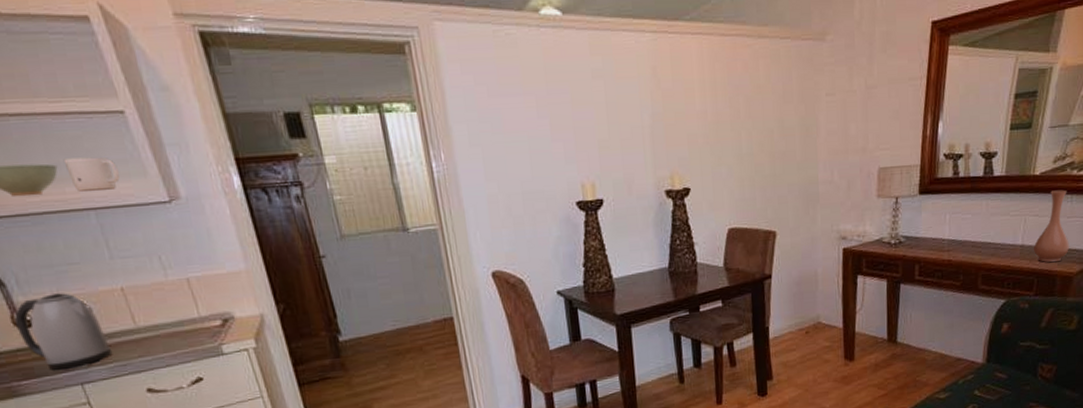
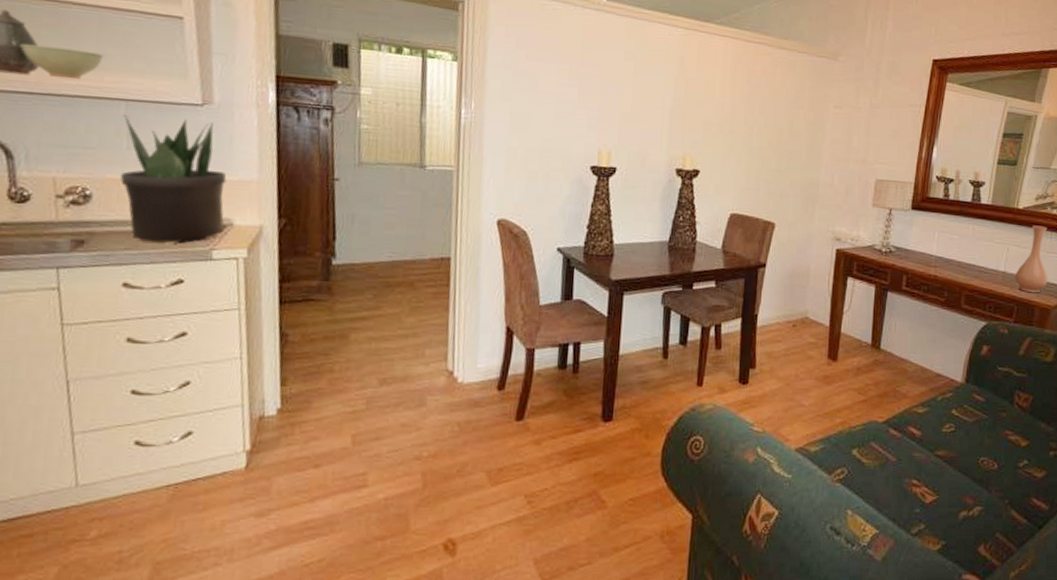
kettle: present [14,293,113,370] -> none [10,173,100,251]
mug: present [63,156,120,192] -> none [111,50,161,85]
planter: none [96,218,226,347] -> present [120,114,227,243]

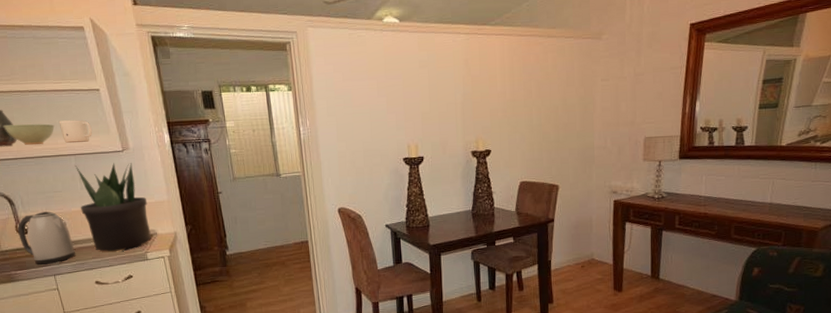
kettle: none [10,173,100,251] -> present [18,211,76,264]
mug: none [111,50,161,85] -> present [58,119,92,143]
vase: present [1015,225,1048,294] -> none [781,158,814,219]

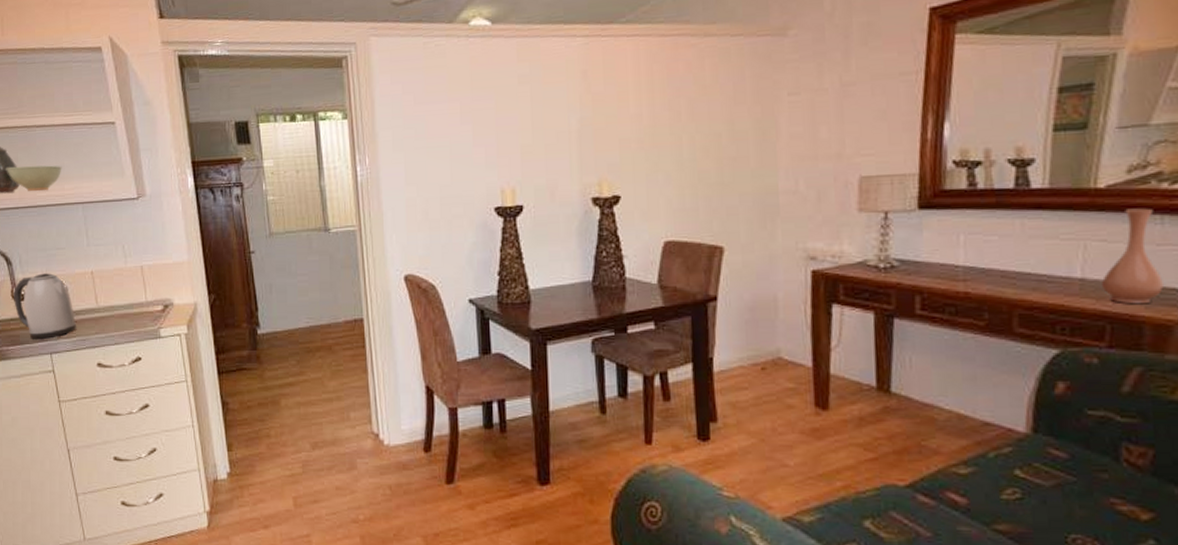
mug: present [58,119,92,143] -> none [67,160,104,188]
planter: present [74,163,151,252] -> none [82,213,166,326]
vase: none [781,158,814,219] -> present [1102,208,1164,305]

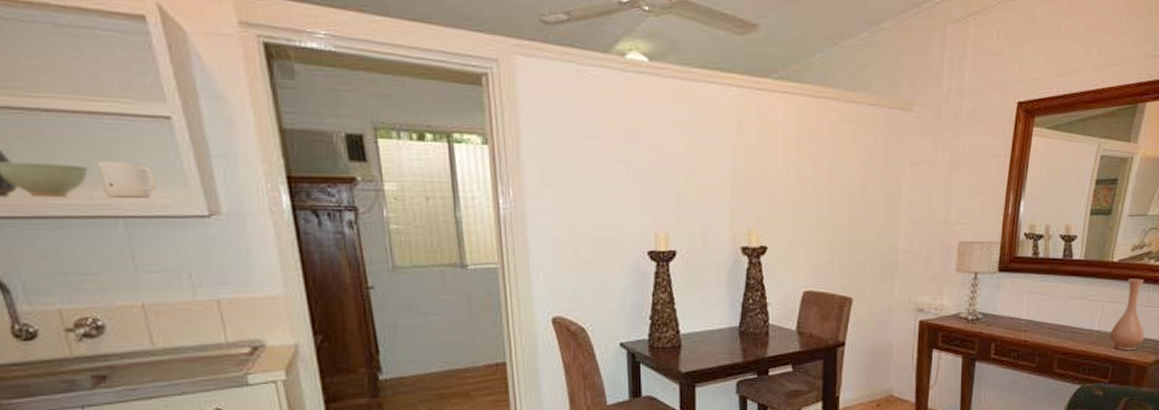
kettle: present [14,273,77,339] -> none [15,305,123,389]
mug: none [67,160,104,188] -> present [96,161,156,198]

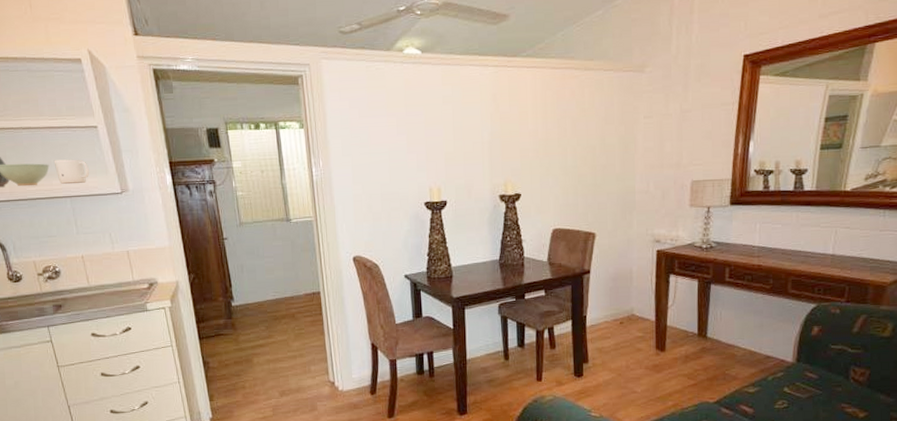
vase: present [1110,278,1145,351] -> none [845,205,882,272]

